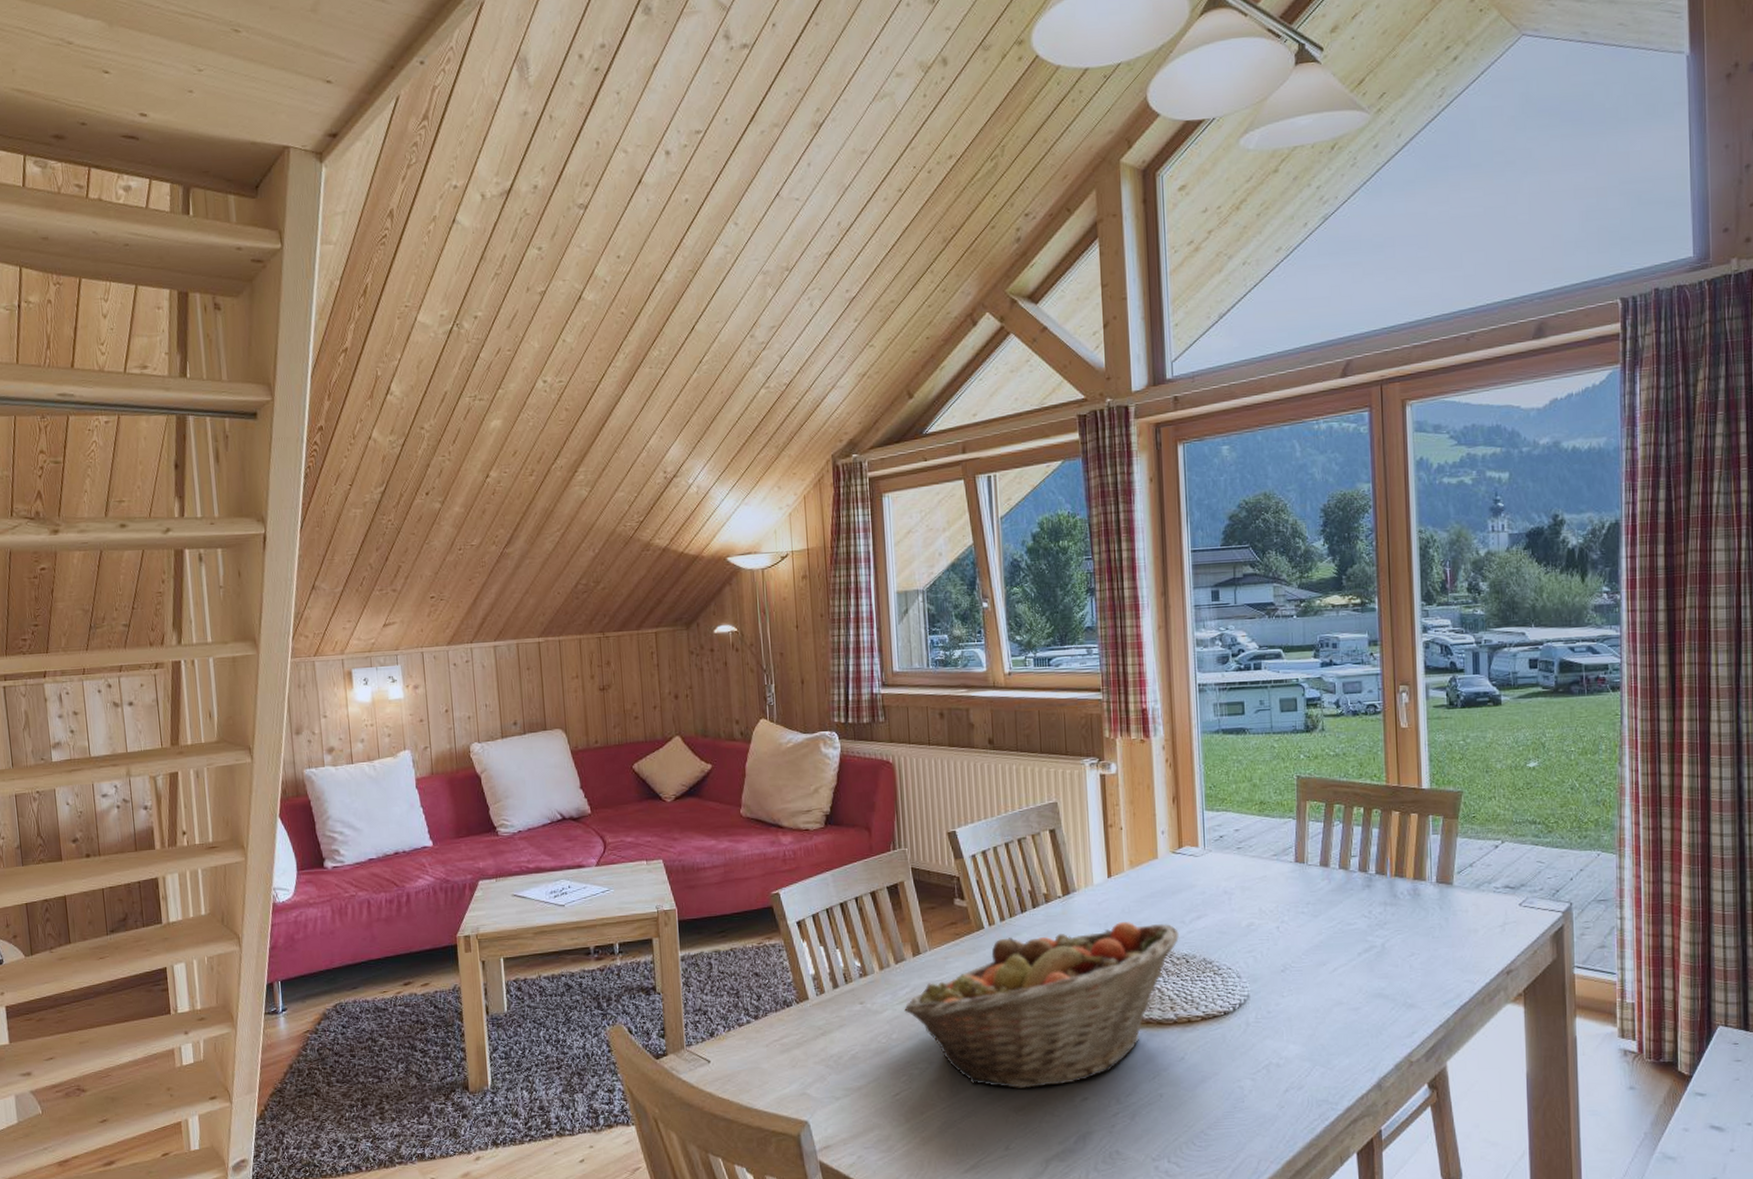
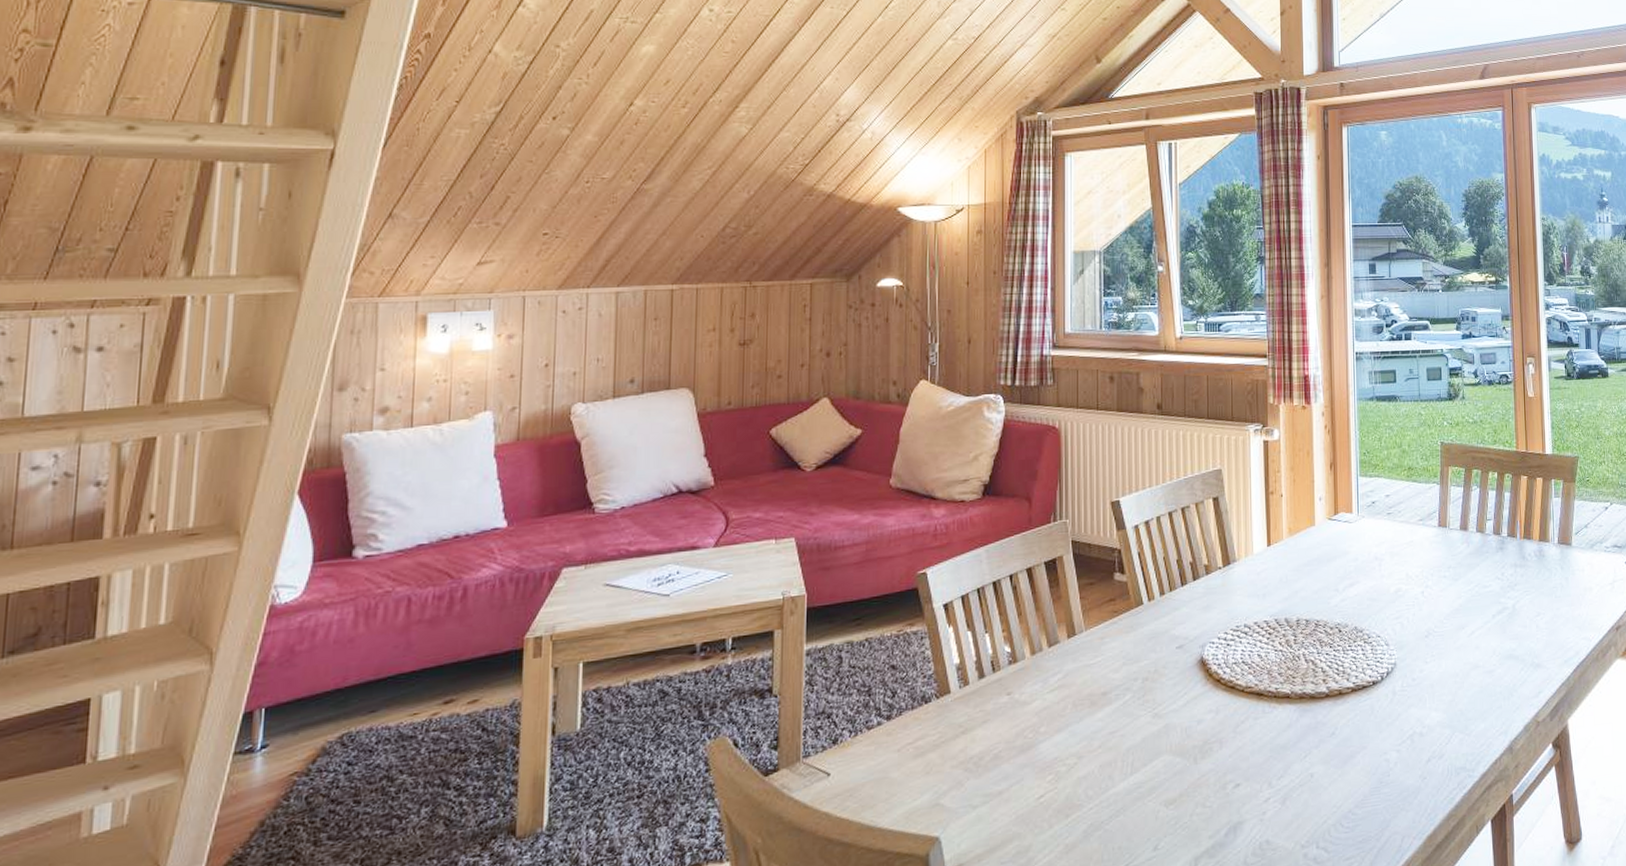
fruit basket: present [904,922,1179,1089] -> none [1055,592,1333,780]

